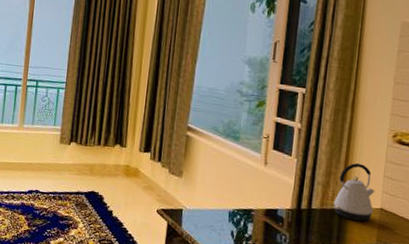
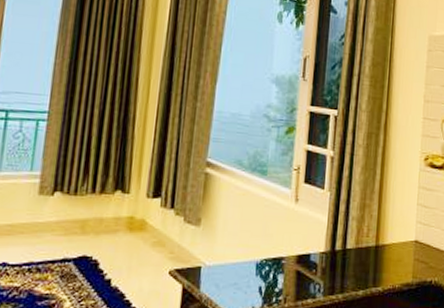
kettle: present [333,162,375,222] -> none [369,191,409,258]

